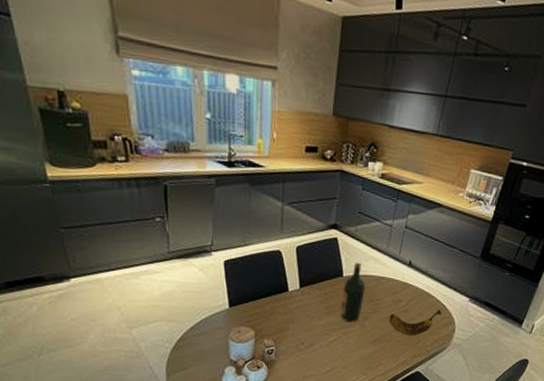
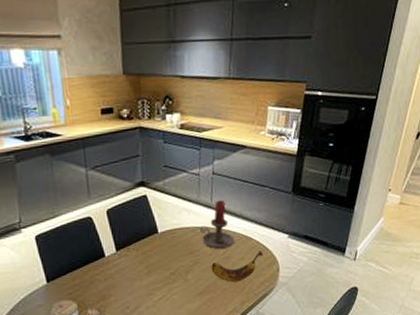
wine bottle: present [340,262,366,323] -> none [159,216,183,279]
candle holder: none [384,254,417,302] -> present [200,200,235,249]

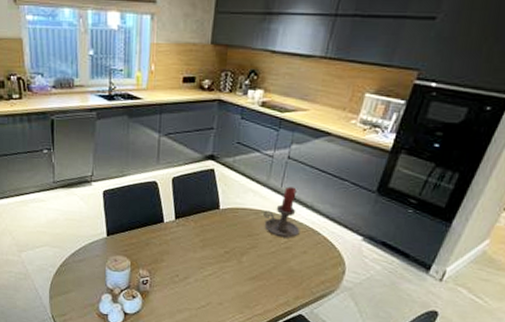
banana: present [211,251,264,283] -> none [268,248,330,276]

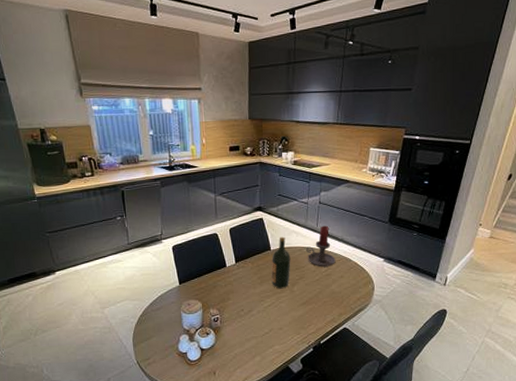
wine bottle: none [216,194,243,258] -> present [271,236,291,289]

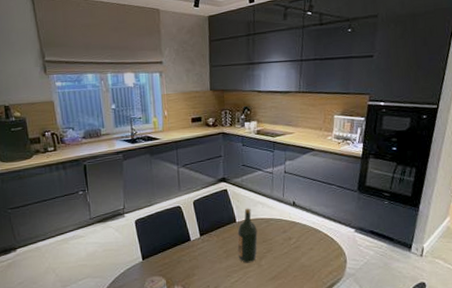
candle holder: present [306,225,336,267] -> none [273,195,305,239]

